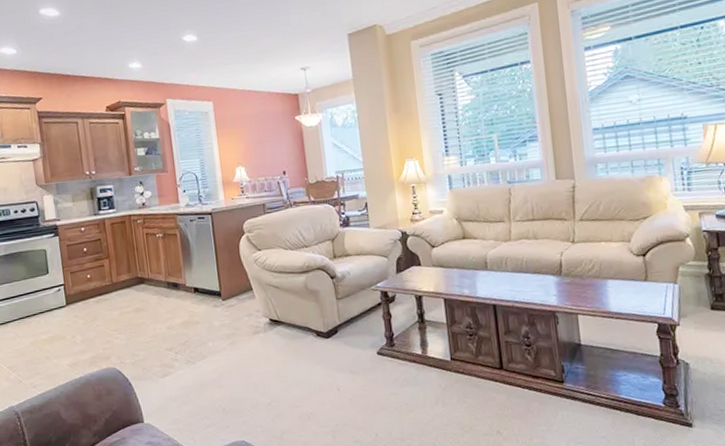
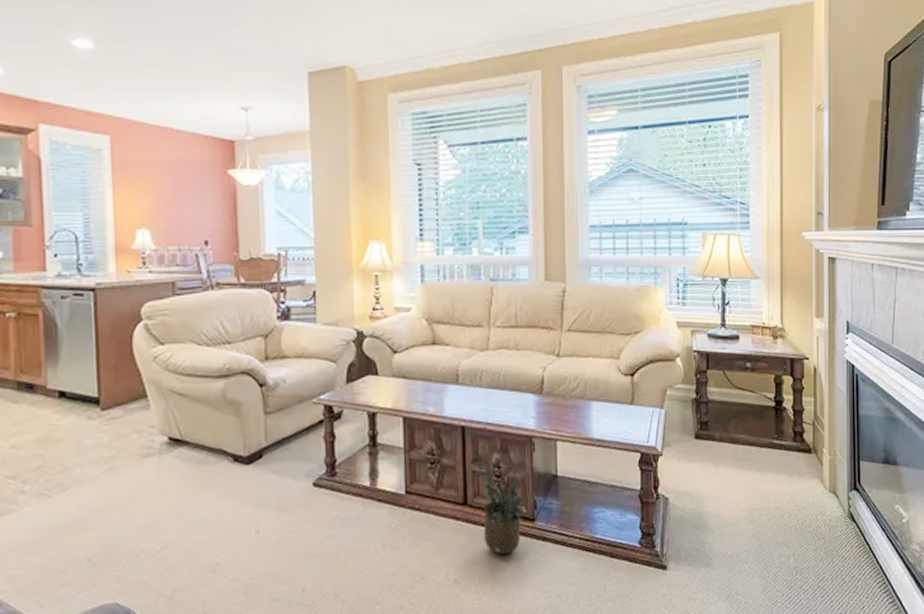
potted plant: none [507,327,555,412] -> present [475,454,527,556]

